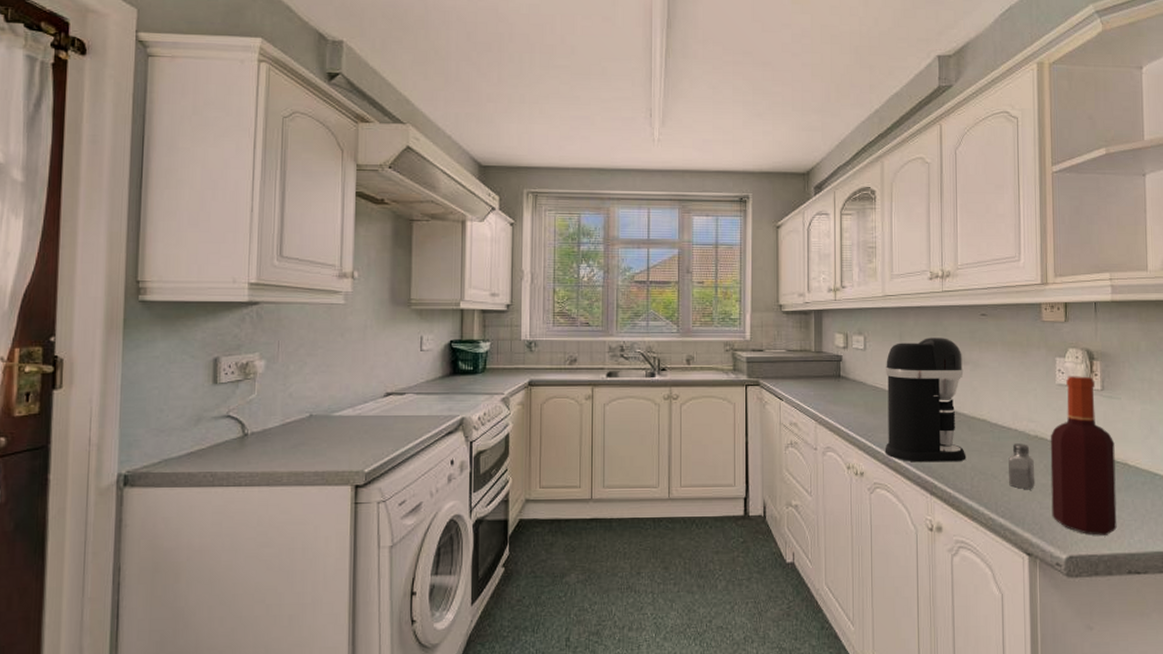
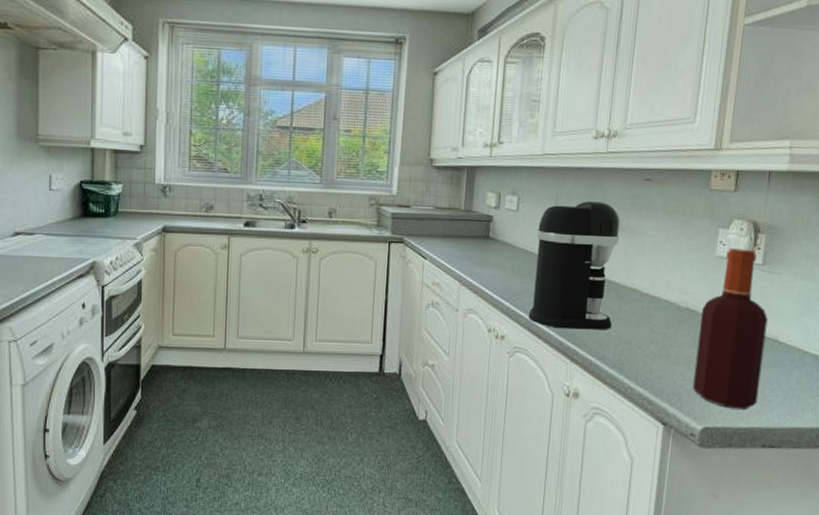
saltshaker: present [1009,444,1035,490] -> none [653,315,682,362]

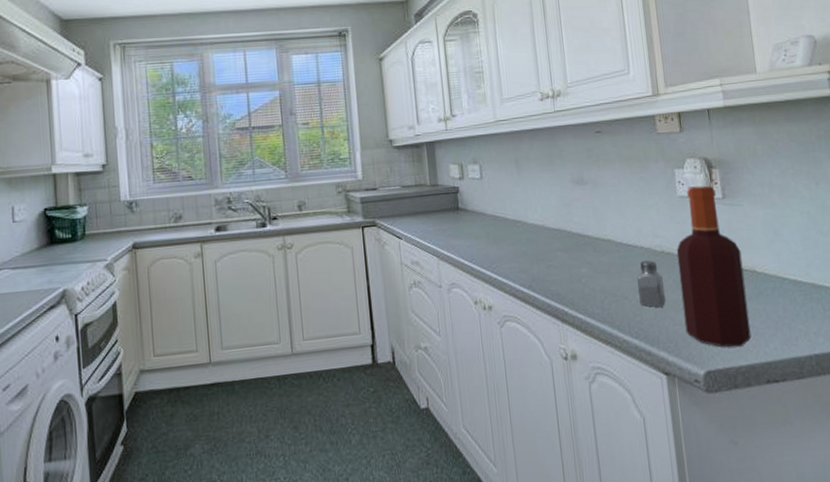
coffee maker: present [528,200,620,330] -> none [503,159,595,291]
saltshaker: none [653,315,682,362] -> present [637,260,666,308]

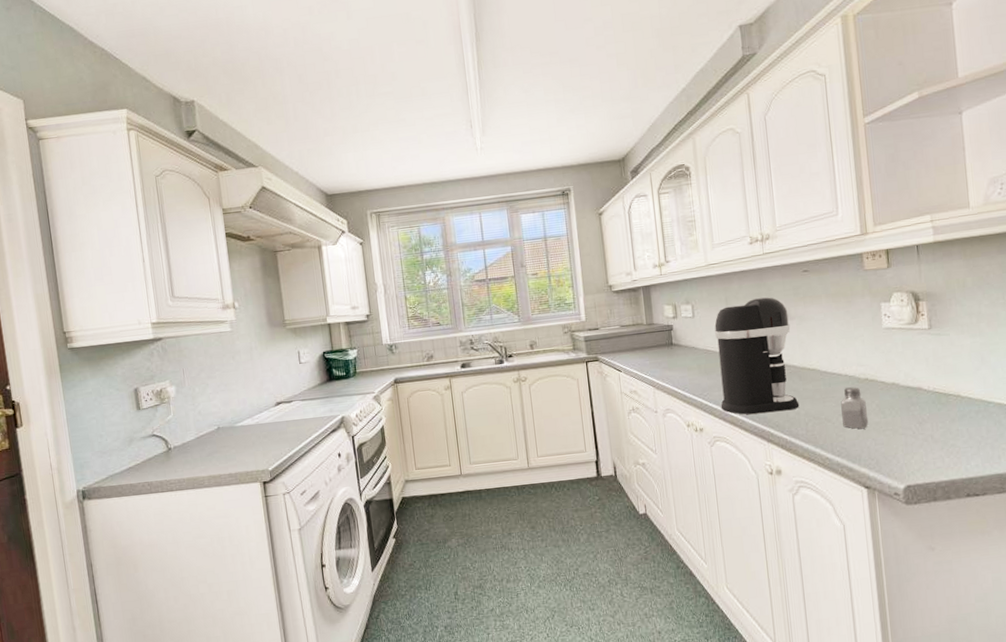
coffee maker: none [503,159,595,291] -> present [714,297,800,415]
bottle: present [676,185,752,347] -> none [880,317,953,465]

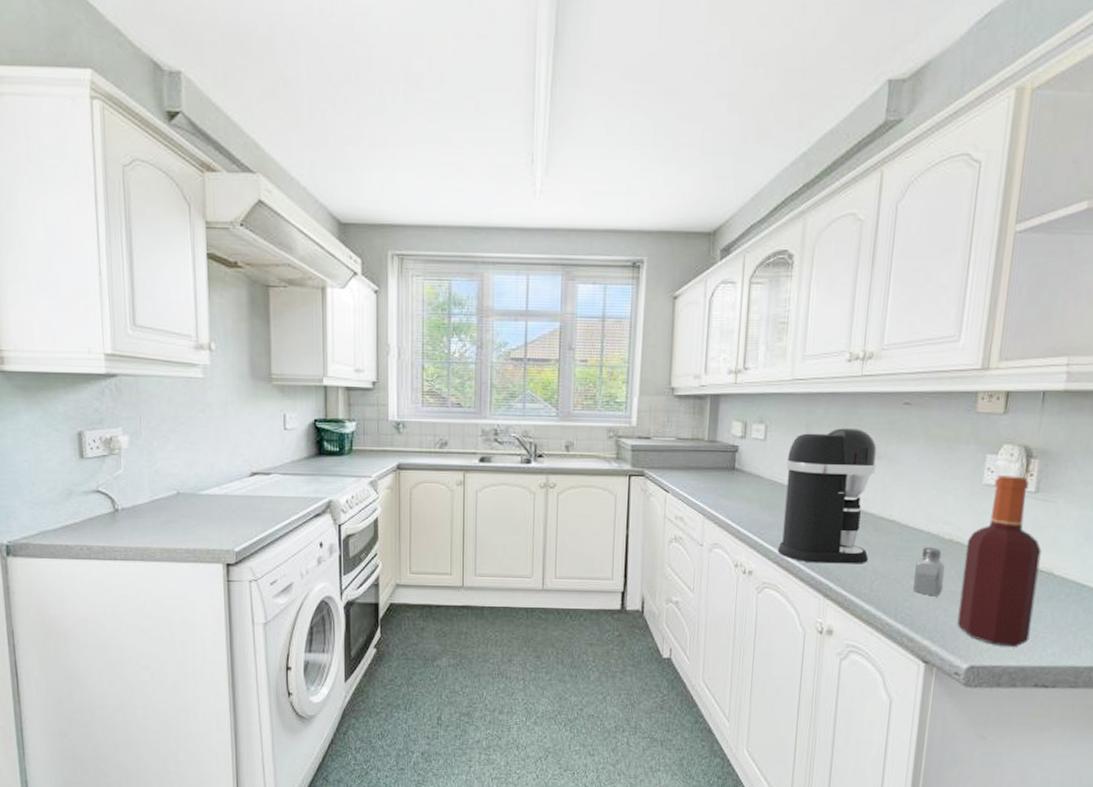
bottle: none [880,317,953,465] -> present [957,475,1042,647]

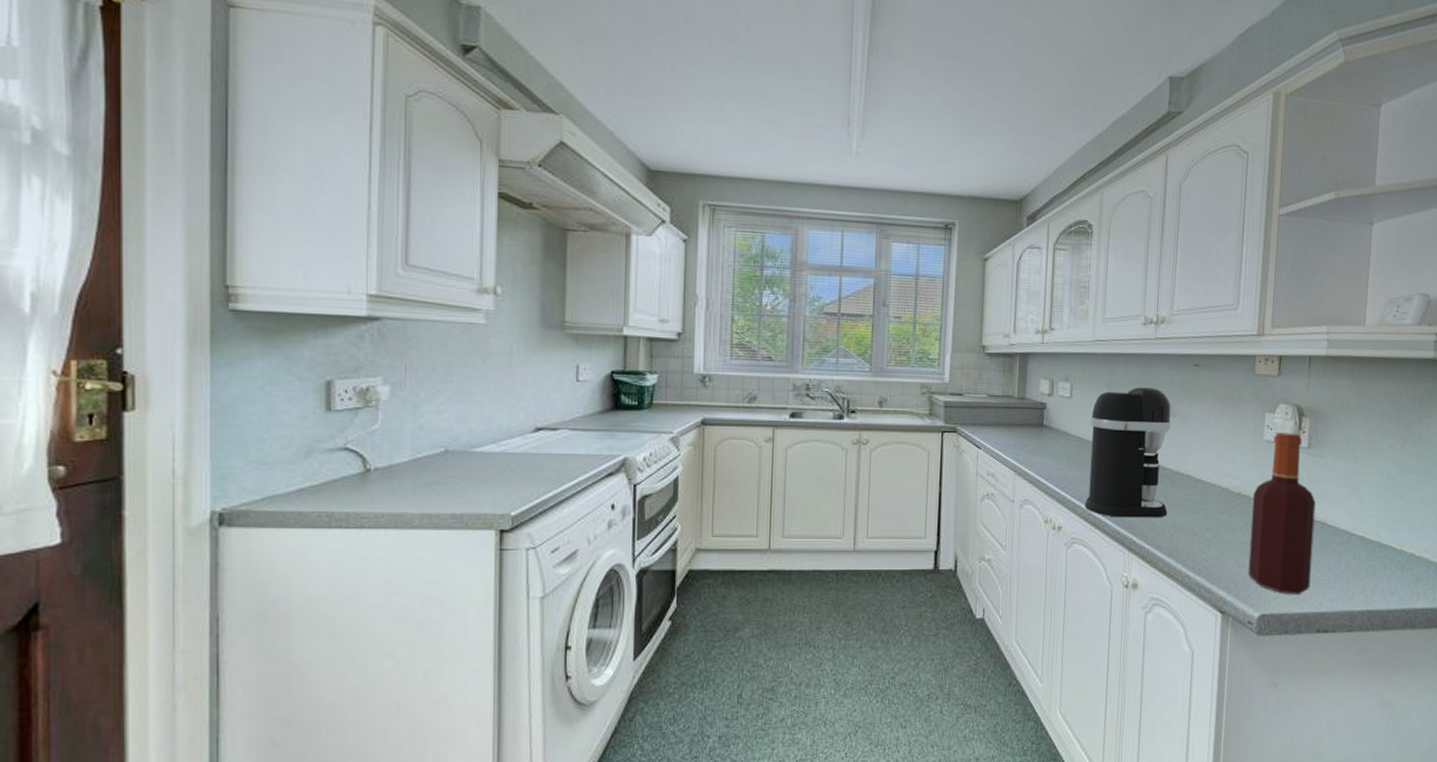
saltshaker: present [913,547,946,597] -> none [1208,500,1236,548]

